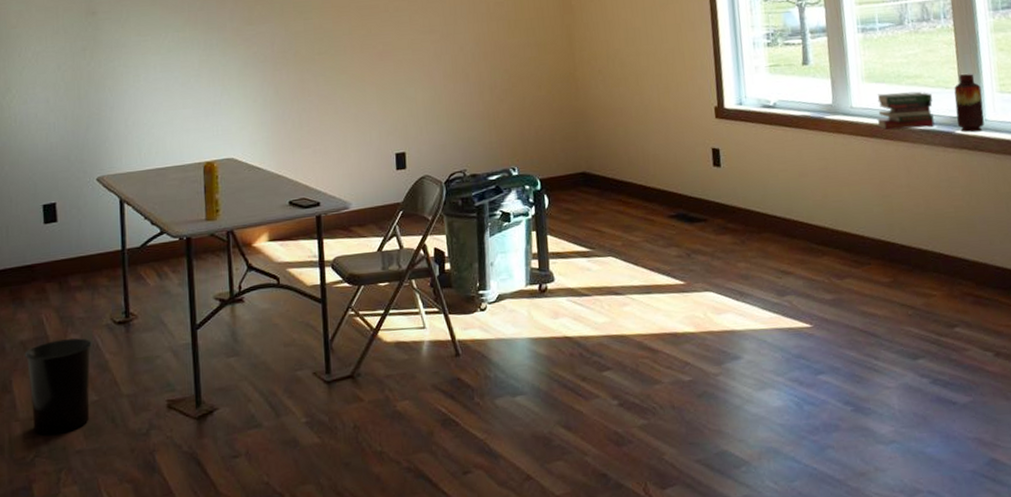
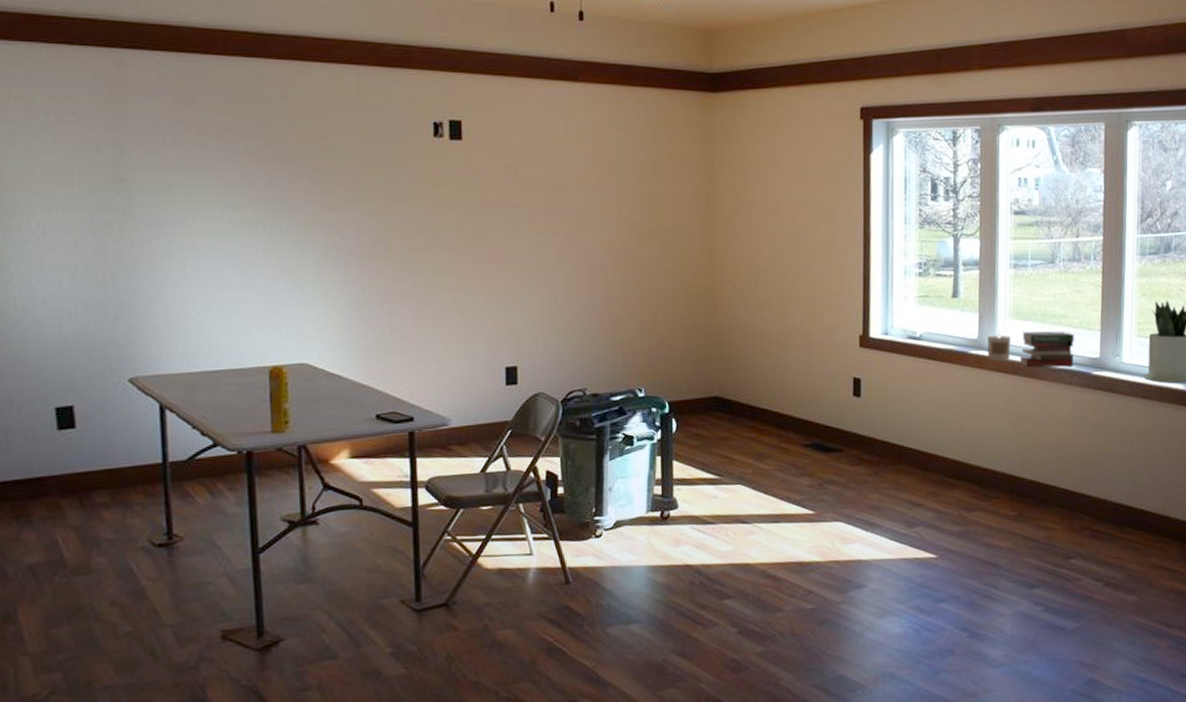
waste bin: present [24,338,93,435] -> none [33,562,125,670]
candle: none [842,96,867,126] -> present [987,332,1011,361]
vase: present [954,73,985,133] -> none [1094,315,1121,375]

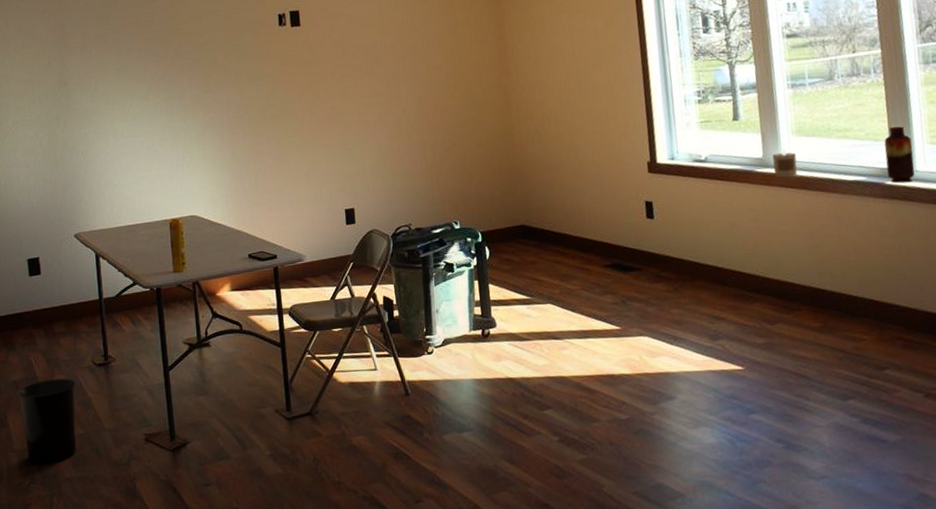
waste bin: none [33,562,125,670] -> present [17,378,77,465]
books: present [1019,331,1075,368] -> none [807,144,865,183]
vase: none [1094,315,1121,375] -> present [884,125,915,184]

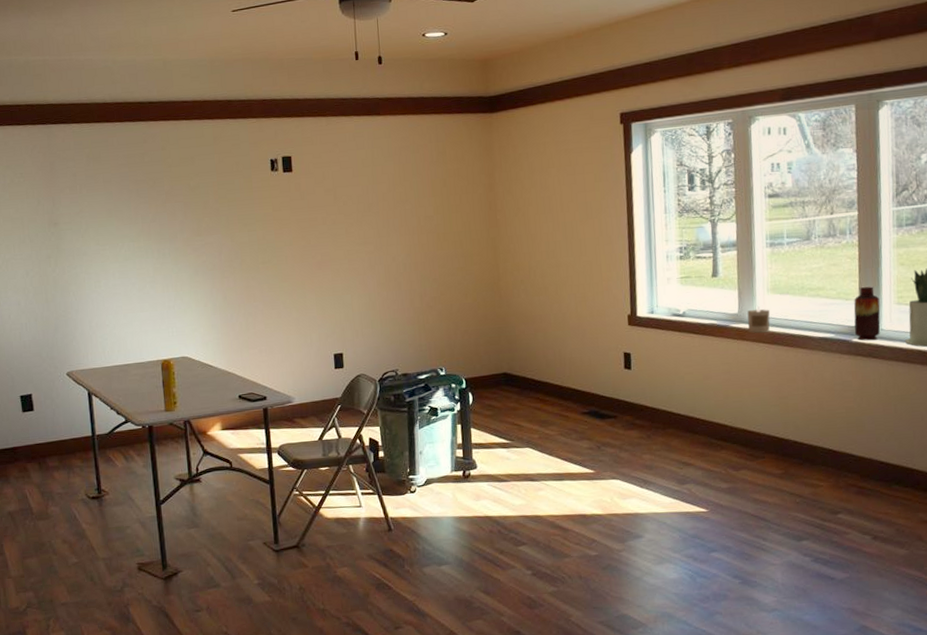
waste bin: present [17,378,77,465] -> none [12,510,72,590]

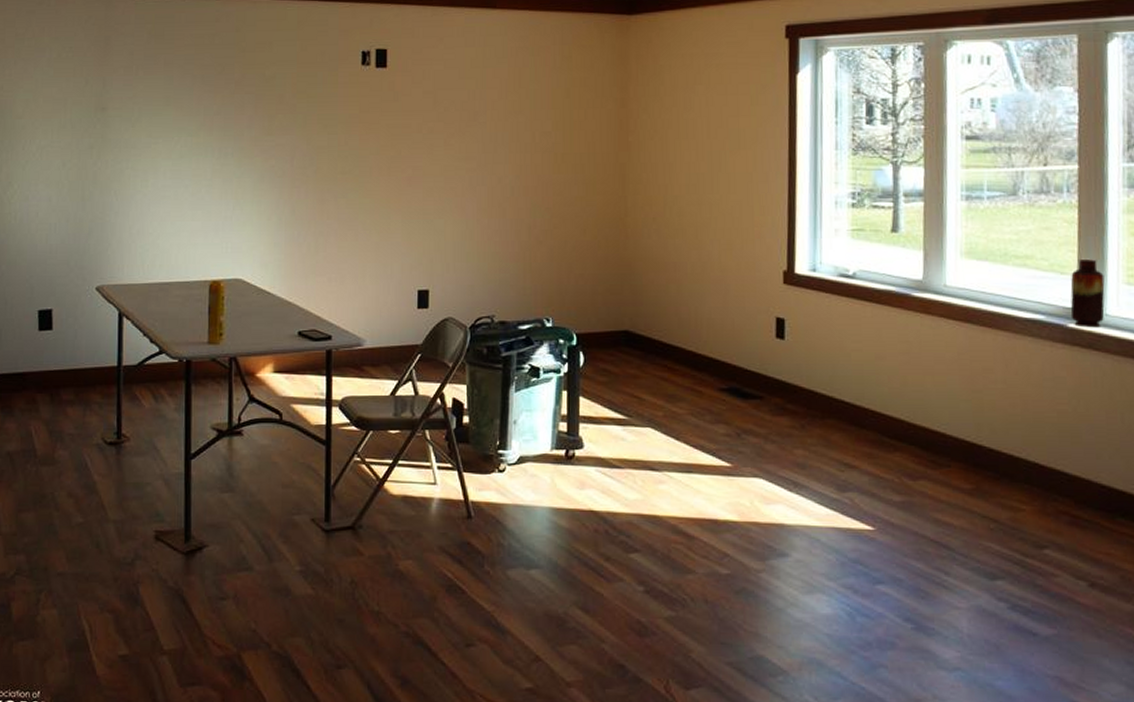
candle: present [747,306,770,333] -> none [934,273,963,306]

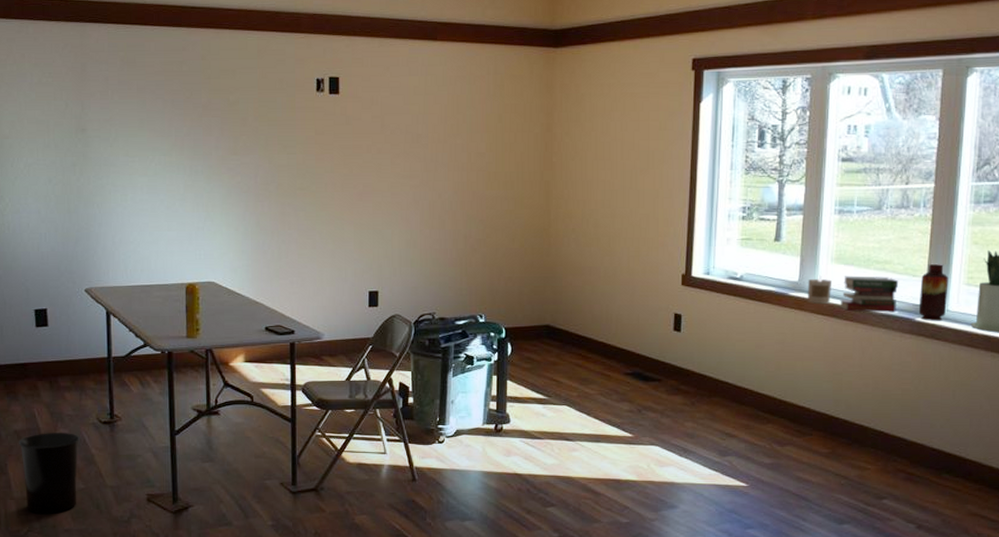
waste bin: none [10,455,82,553] -> present [18,433,80,514]
candle: none [934,273,963,306] -> present [808,276,831,304]
books: none [974,273,1044,318] -> present [840,276,899,313]

